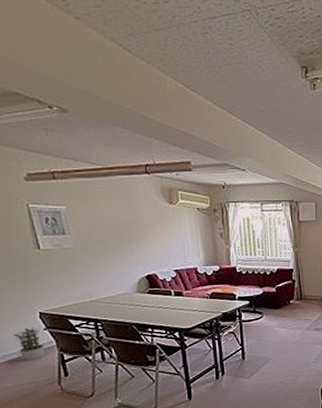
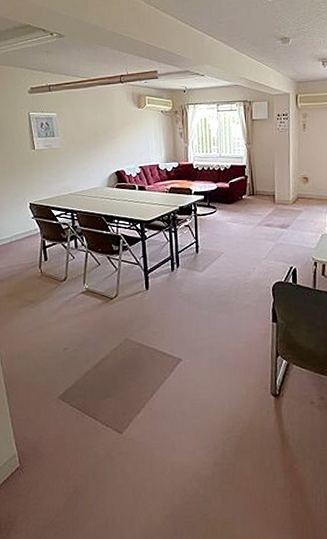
potted plant: present [13,327,44,361] -> none [9,216,31,245]

